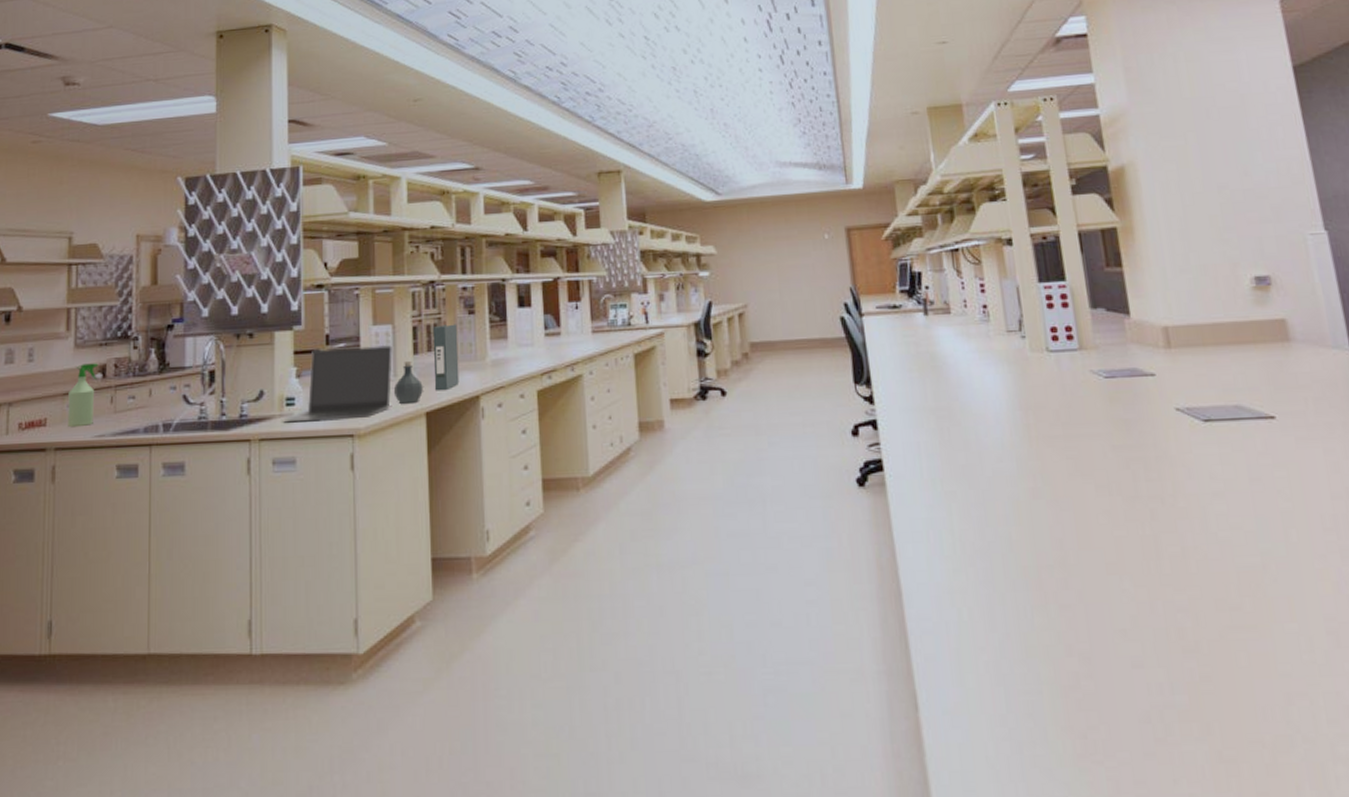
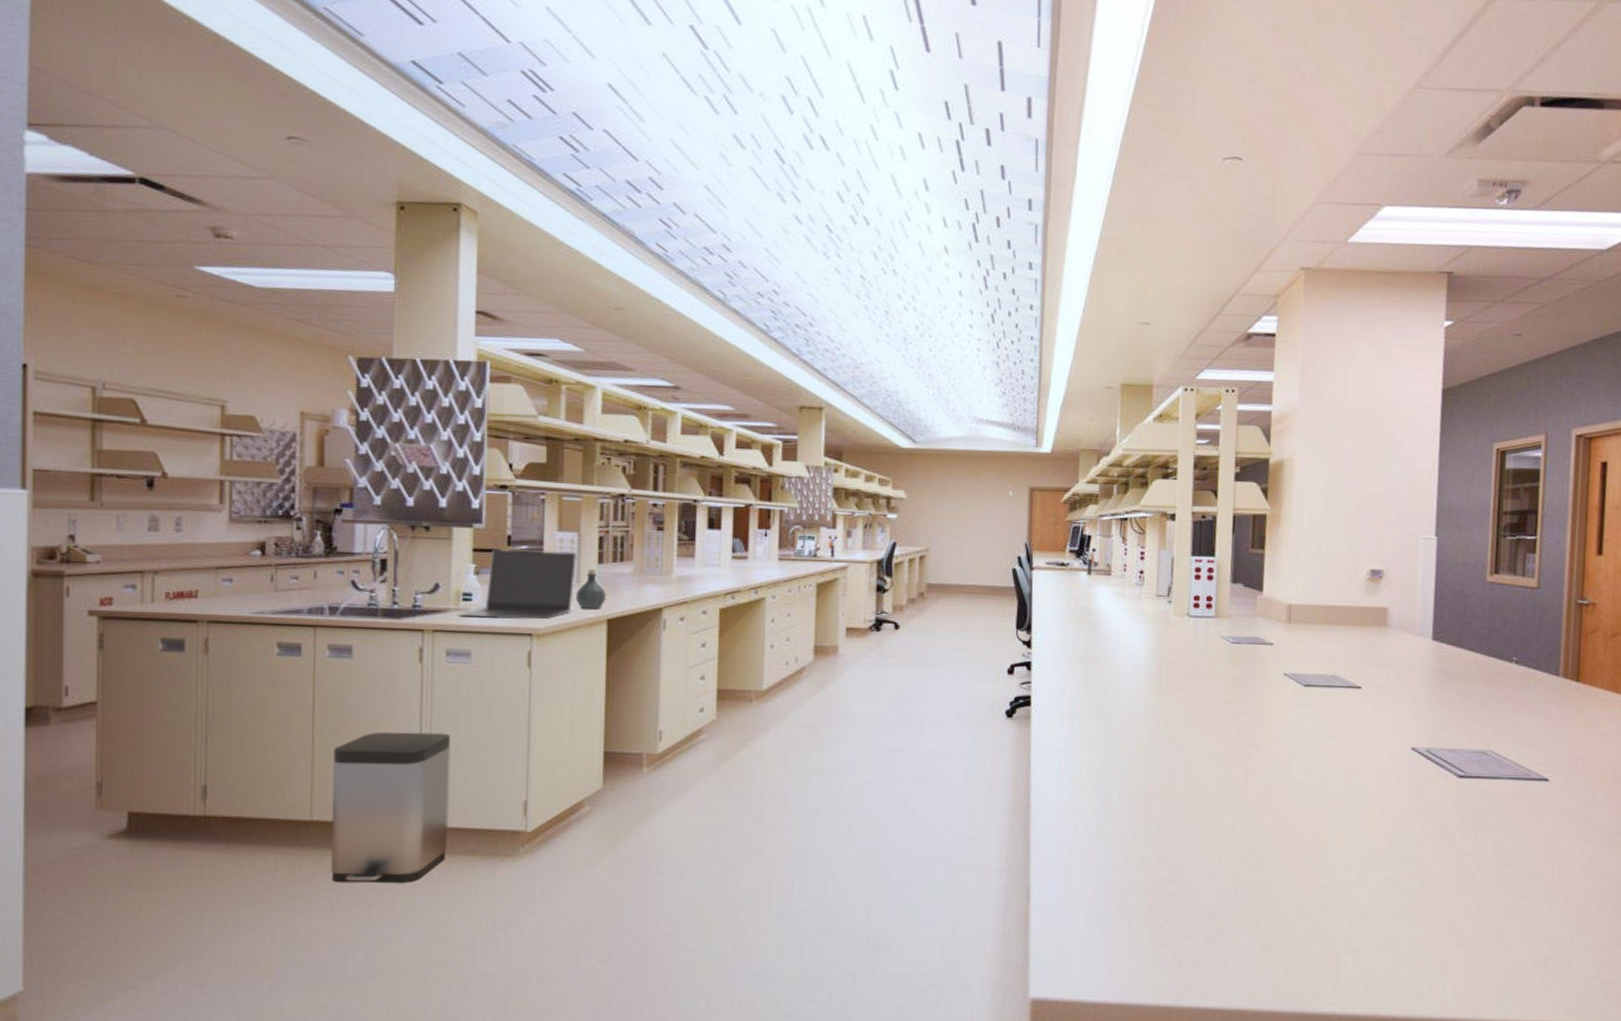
spray bottle: present [68,363,98,428] -> none [222,539,257,603]
pedal bin: none [168,549,280,723] -> present [331,732,450,883]
binder: present [432,324,460,391] -> none [617,538,645,601]

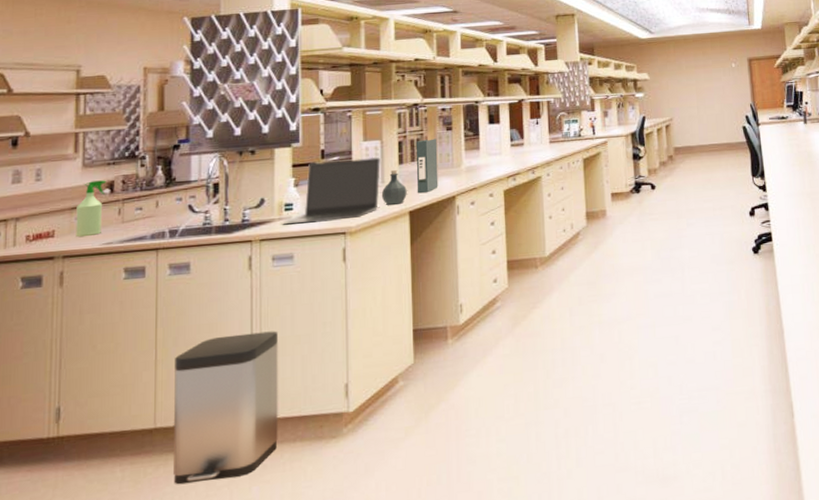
spray bottle: none [222,539,257,603] -> present [76,180,106,238]
binder: none [617,538,645,601] -> present [415,138,439,194]

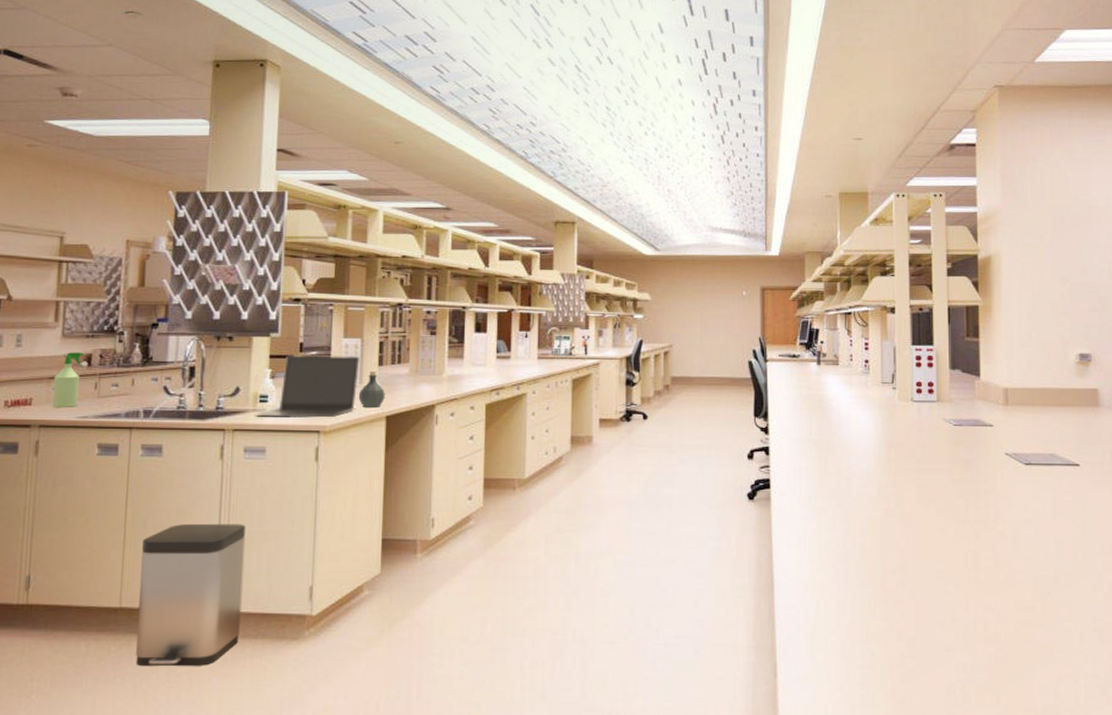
binder: present [415,138,439,194] -> none [395,342,420,399]

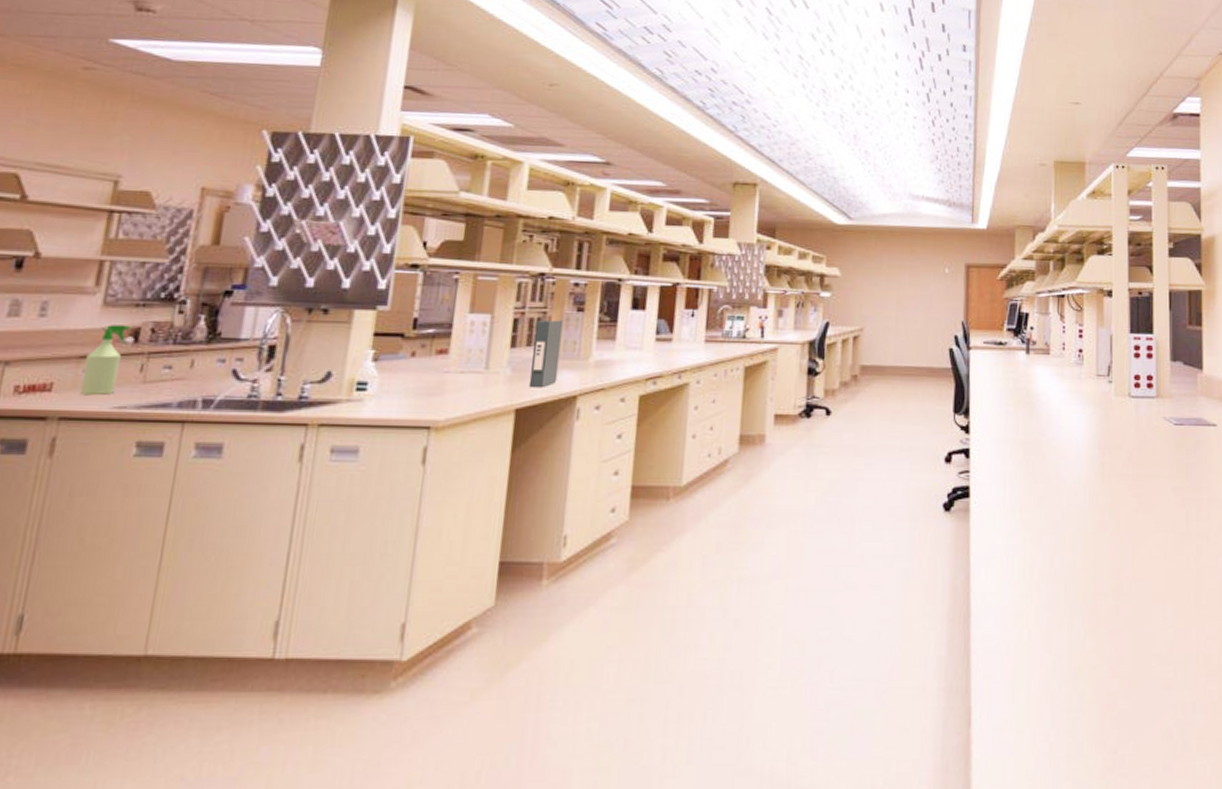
pedal bin: present [136,523,245,667] -> none [158,544,324,734]
laptop: present [255,355,360,418] -> none [349,333,488,411]
flask: present [358,370,385,409] -> none [482,353,516,400]
binder: none [395,342,420,399] -> present [528,319,564,388]

